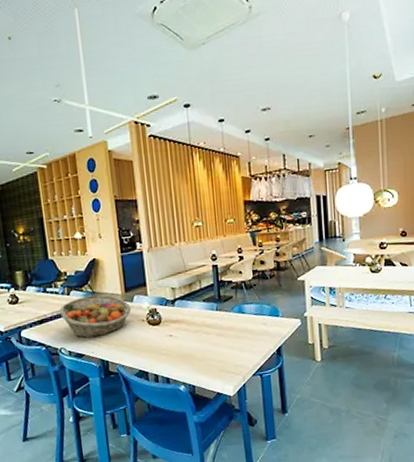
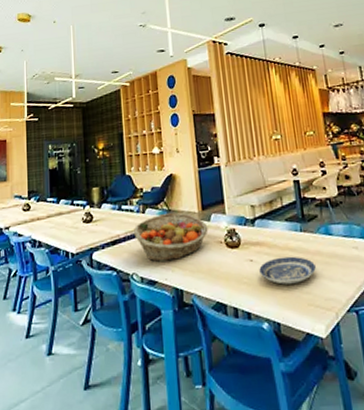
plate: none [178,331,228,355] -> present [259,256,316,285]

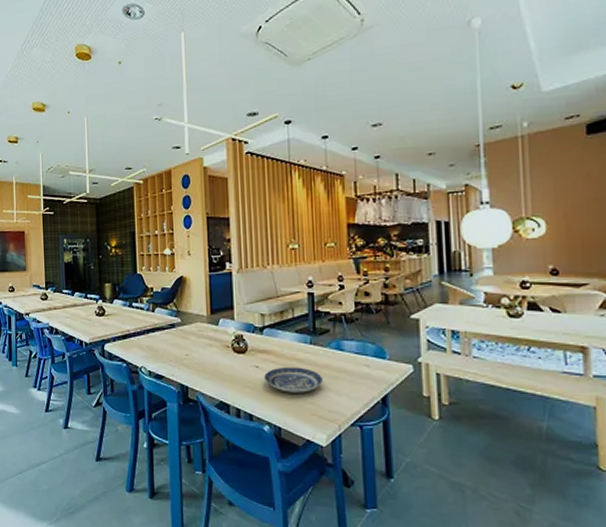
fruit basket: present [133,212,208,263] -> none [142,313,216,360]

